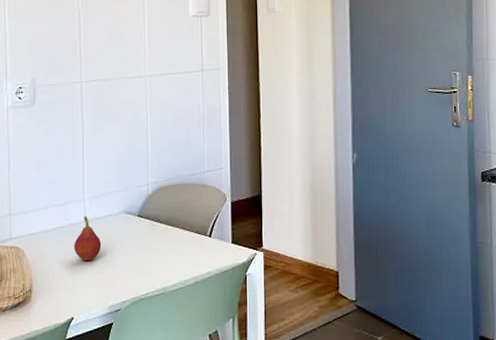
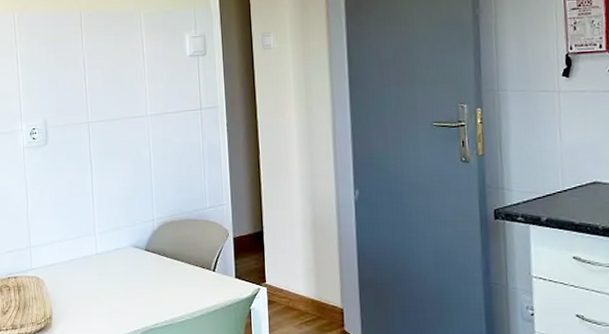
fruit: present [74,216,102,262] -> none [88,249,113,292]

